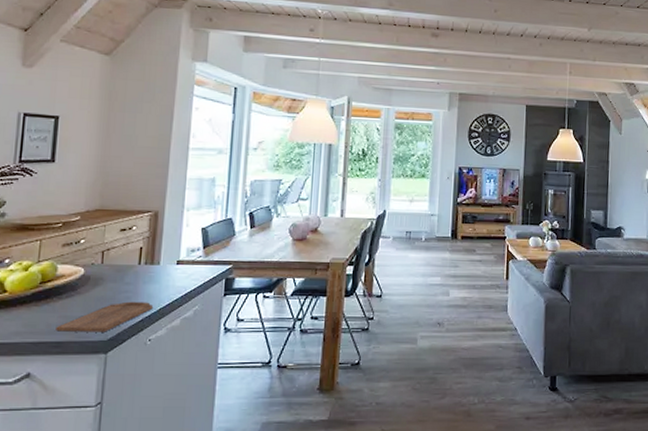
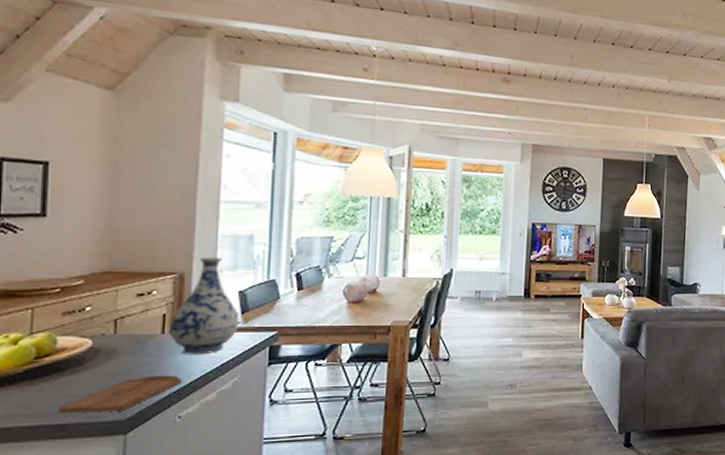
vase: none [145,197,202,285] -> present [170,257,239,355]

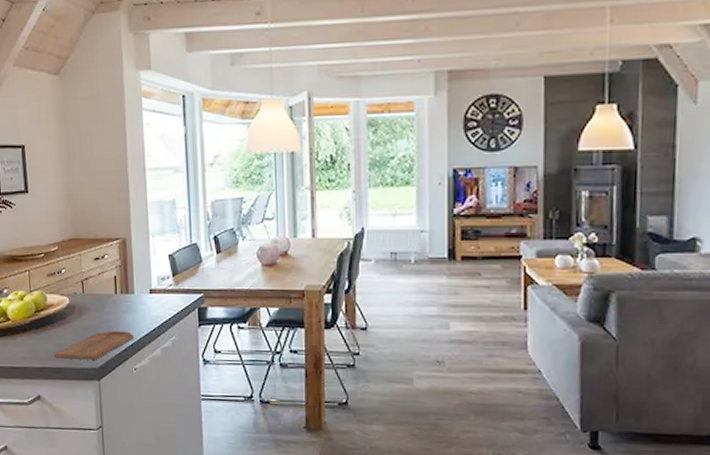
vase: present [170,257,239,355] -> none [120,223,172,314]

